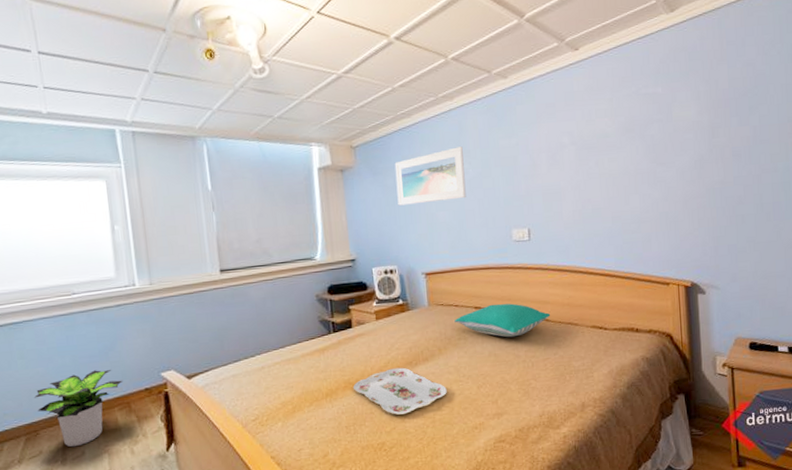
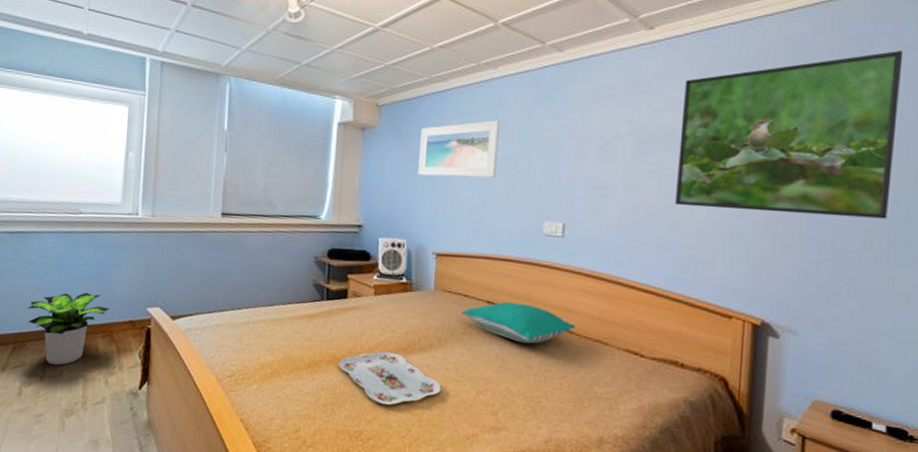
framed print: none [609,47,771,199] -> present [674,50,904,219]

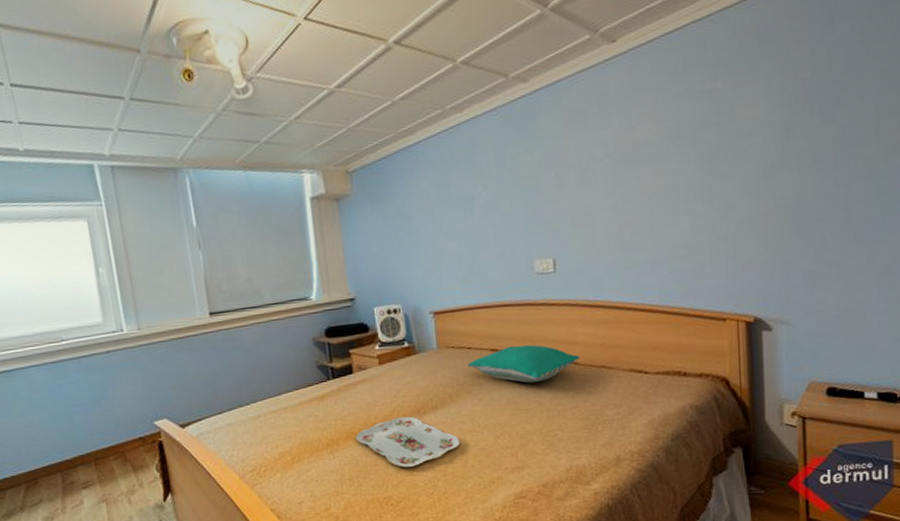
potted plant: present [27,292,110,366] -> none [30,418,117,496]
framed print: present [418,120,500,178] -> none [396,166,480,237]
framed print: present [674,50,904,219] -> none [654,21,864,220]

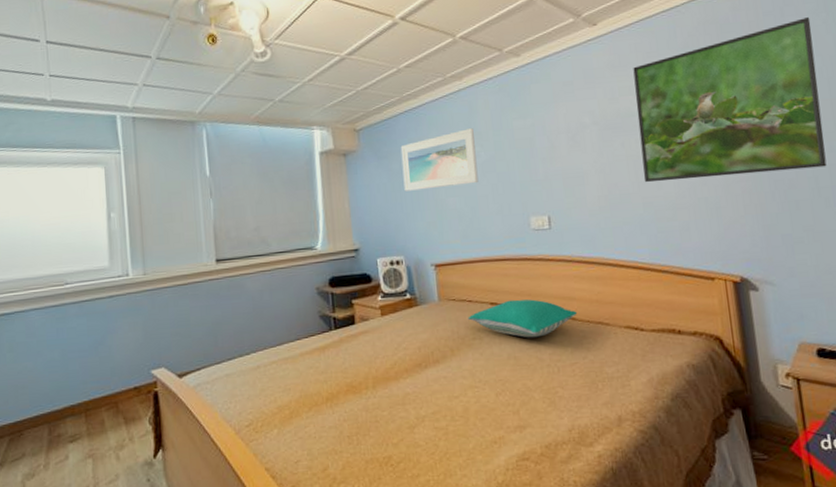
serving tray: present [356,416,460,467] -> none [356,370,461,424]
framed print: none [396,166,480,237] -> present [400,128,479,191]
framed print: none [654,21,864,220] -> present [633,16,827,183]

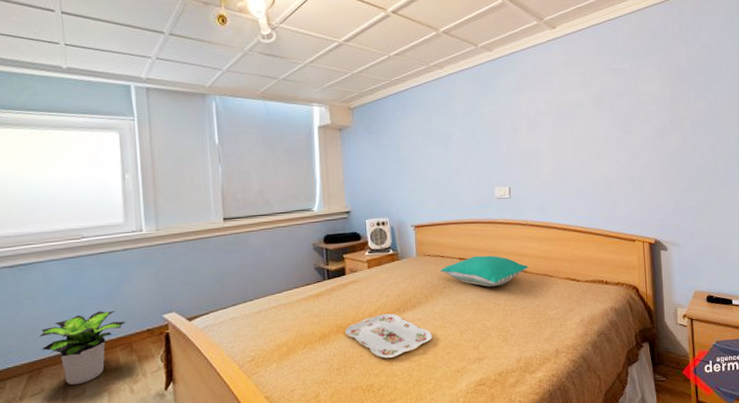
potted plant: none [20,366,112,450] -> present [38,311,126,386]
serving tray: none [356,370,461,424] -> present [345,313,432,358]
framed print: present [400,128,479,191] -> none [388,111,453,163]
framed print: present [633,16,827,183] -> none [582,31,724,162]

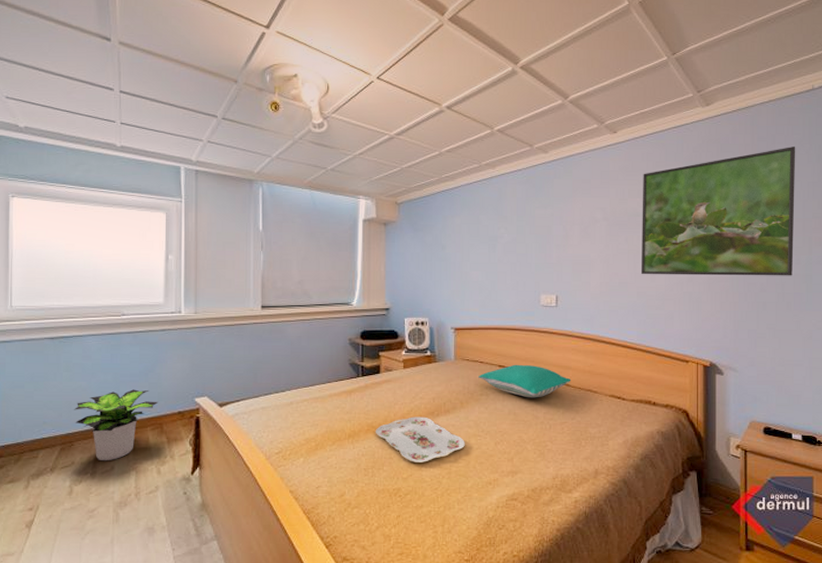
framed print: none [582,31,724,162] -> present [640,145,796,276]

